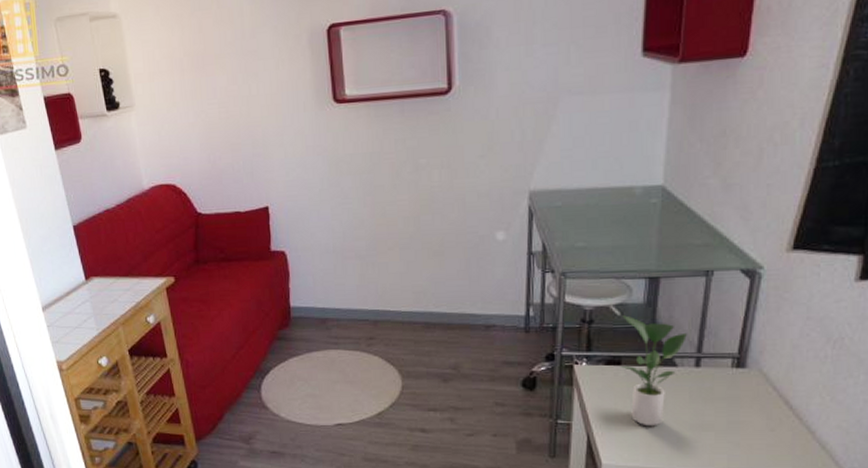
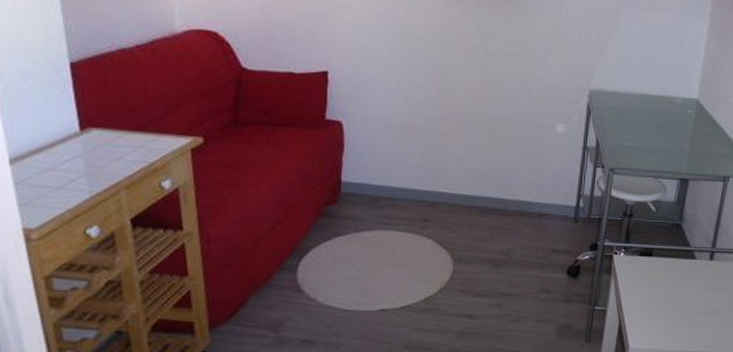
potted plant: present [620,315,687,427] -> none [651,211,705,313]

